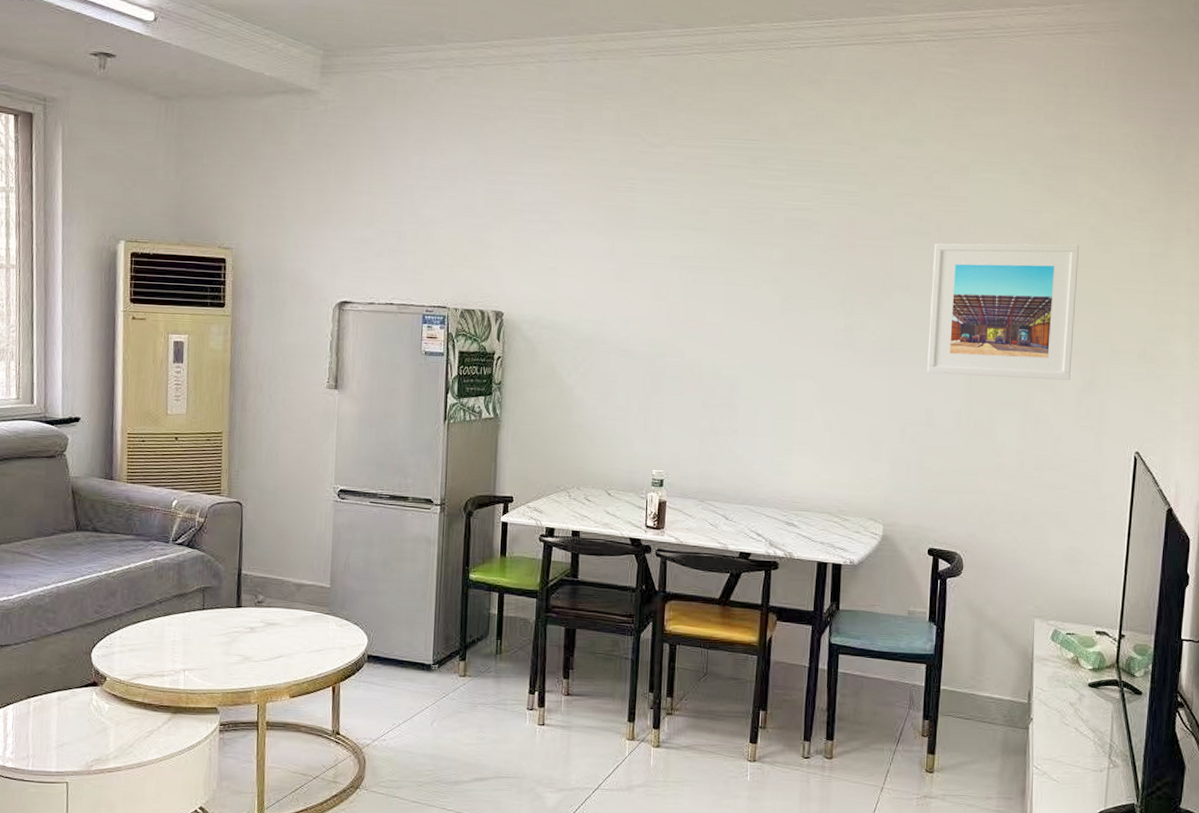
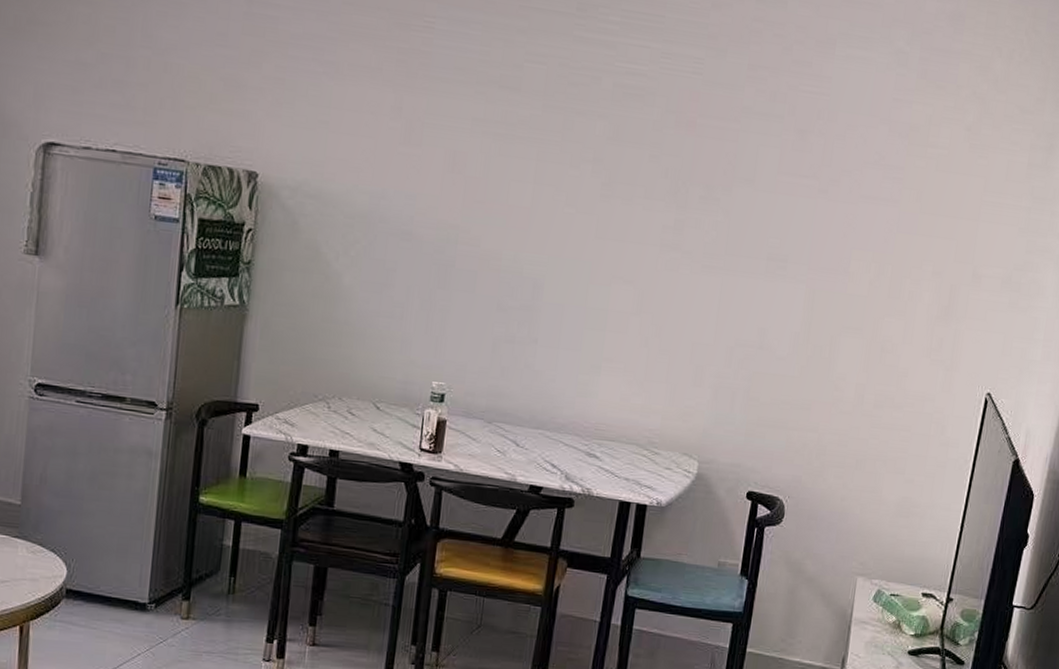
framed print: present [927,243,1079,380] -> none [765,130,951,306]

